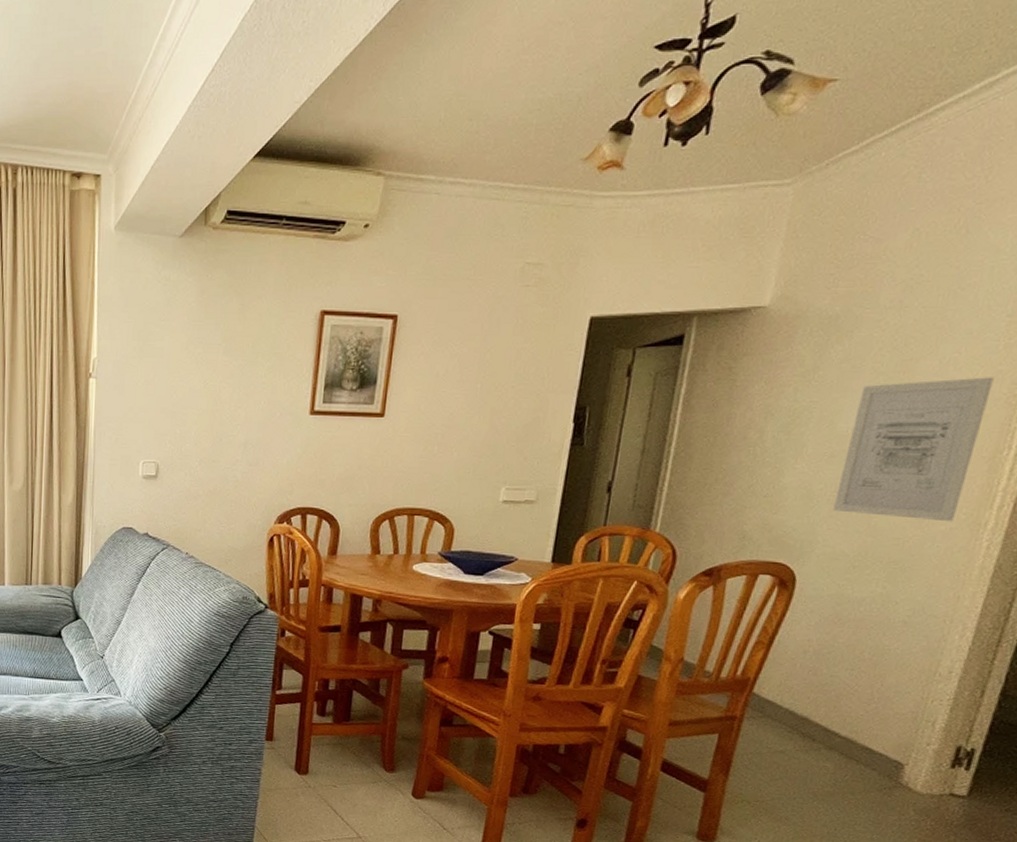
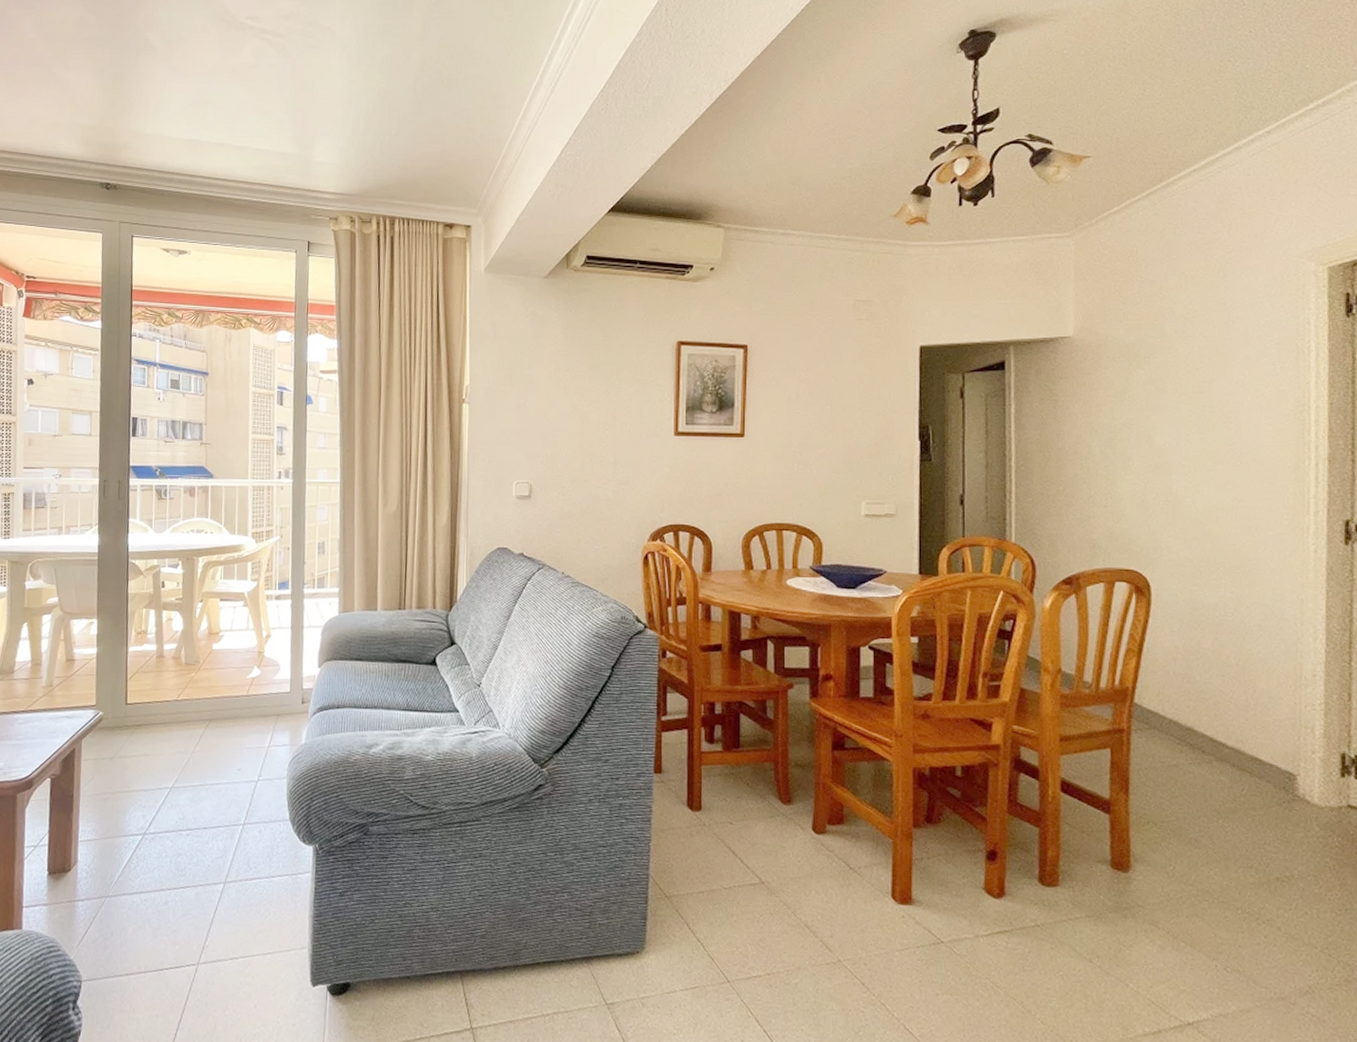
wall art: present [833,377,994,522] -> none [1168,396,1280,528]

